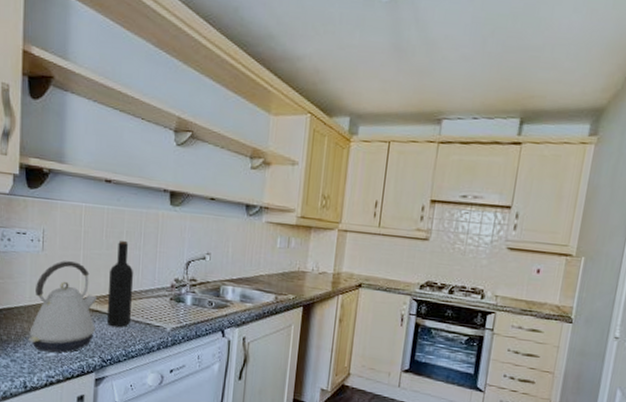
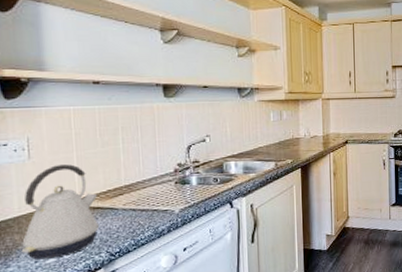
wine bottle: present [106,240,134,328] -> none [107,135,136,220]

